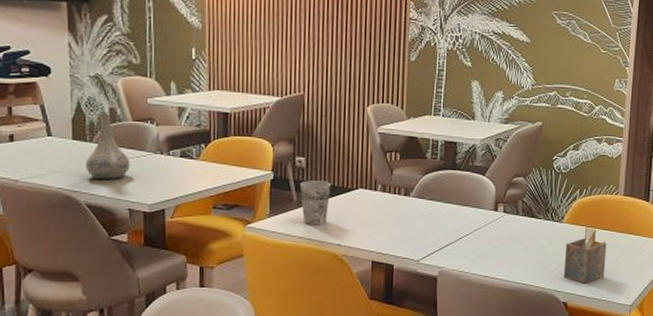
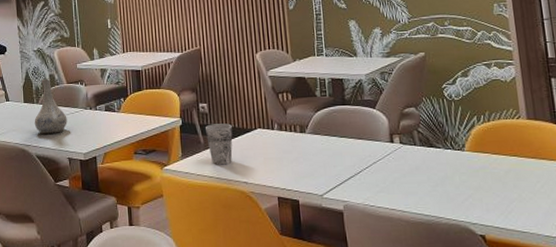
napkin holder: present [563,226,607,284] -> none [471,153,523,215]

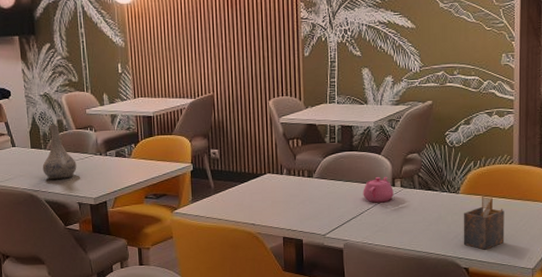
cup: present [206,123,233,165] -> none [216,169,243,208]
teapot: none [359,131,393,161] -> present [363,176,394,203]
napkin holder: none [471,153,523,215] -> present [463,196,505,250]

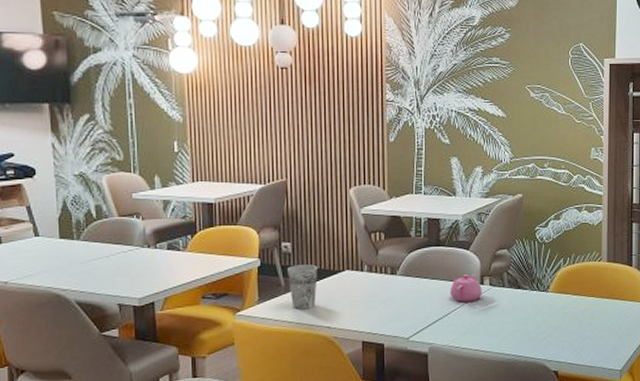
vase: present [42,123,77,180] -> none [73,209,118,277]
cup: none [216,169,243,208] -> present [288,264,318,310]
napkin holder: present [463,196,505,250] -> none [552,294,594,352]

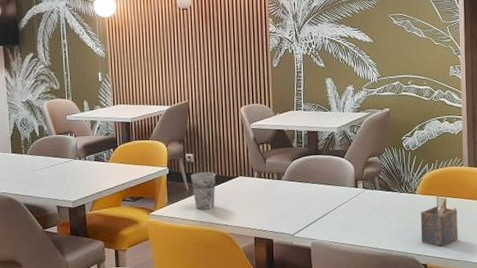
teapot: present [450,273,482,303] -> none [328,178,357,204]
napkin holder: none [552,294,594,352] -> present [420,196,458,247]

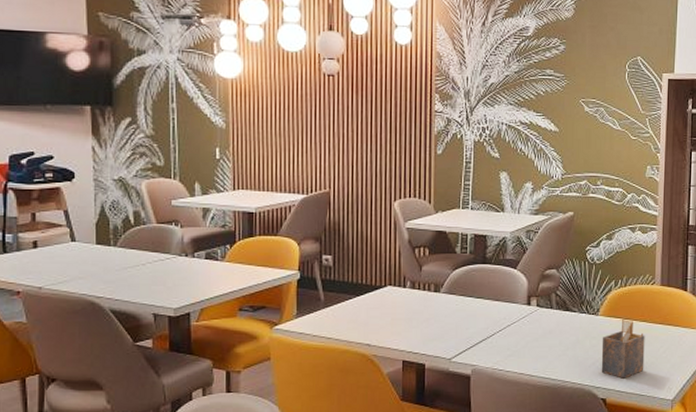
cup: present [191,172,216,210] -> none [328,279,359,325]

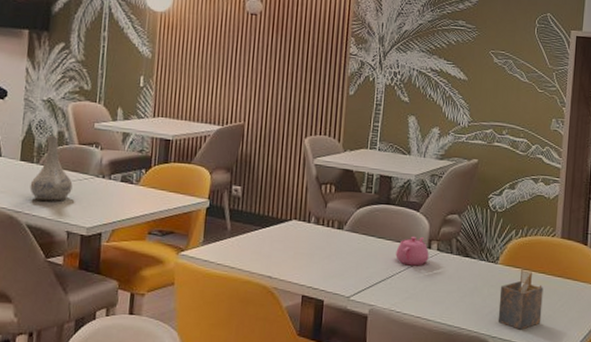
vase: none [109,215,155,285] -> present [30,135,73,202]
teapot: none [495,293,529,323] -> present [395,236,429,266]

